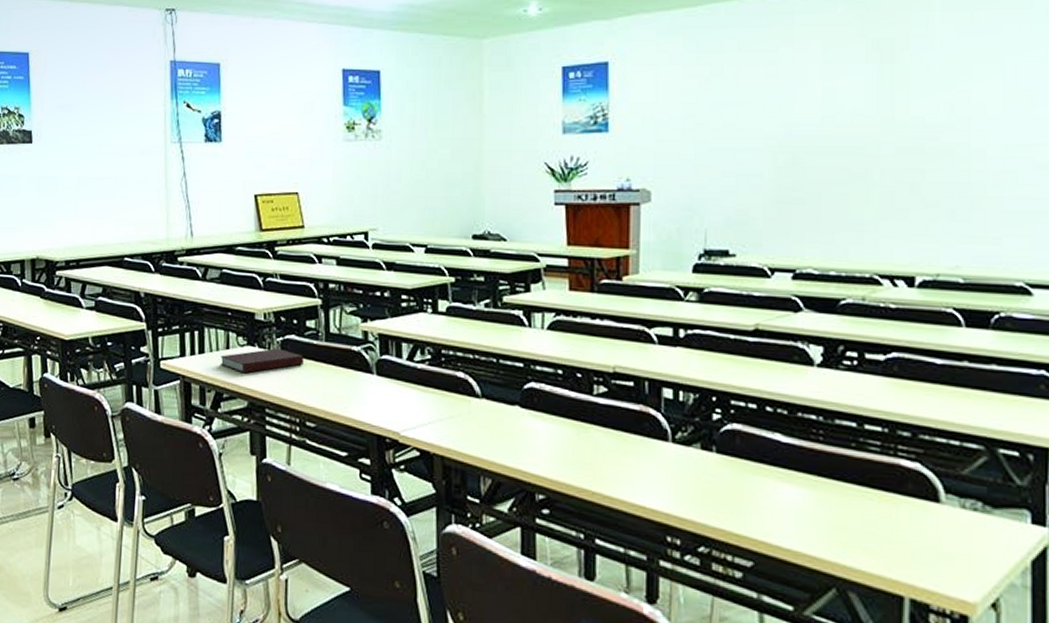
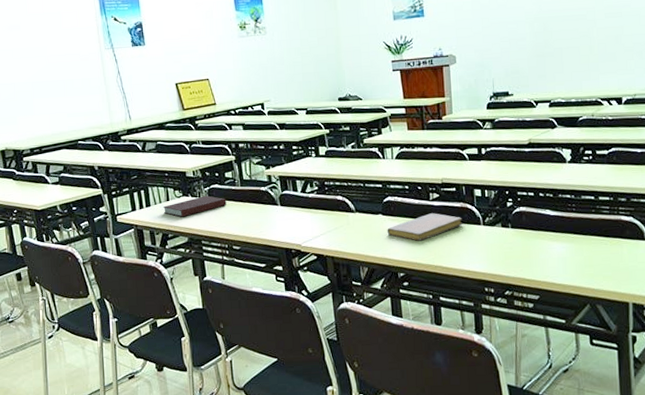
notebook: none [525,414,641,452] -> present [387,213,463,241]

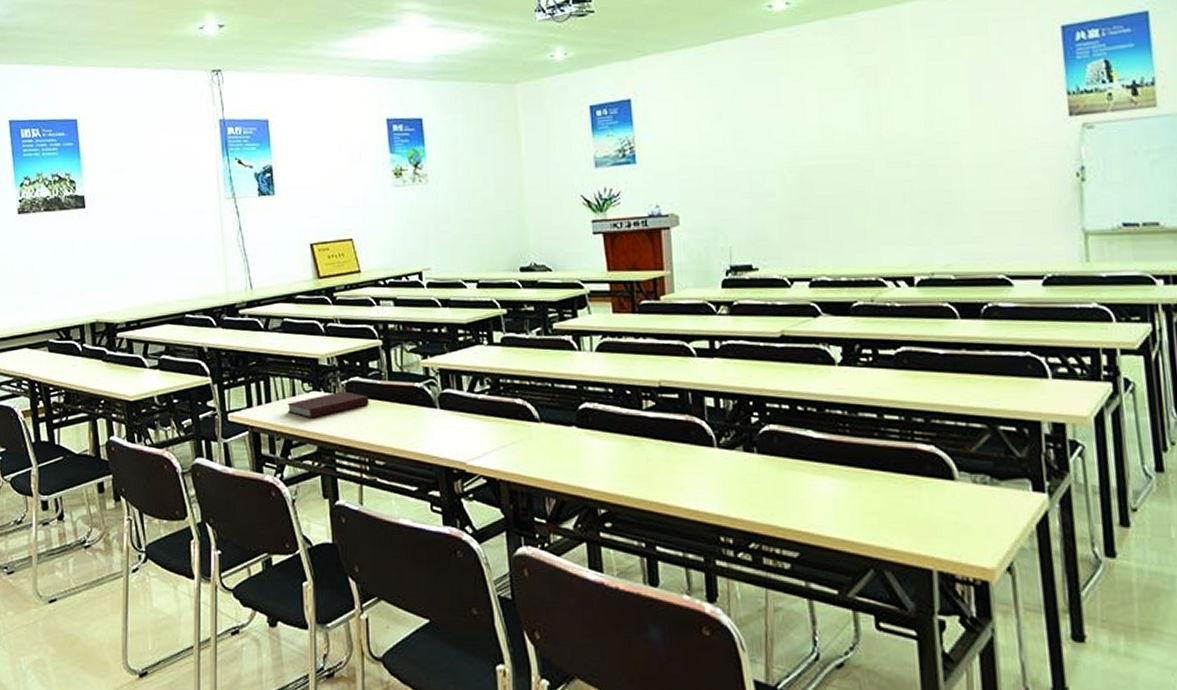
notebook: present [387,213,463,241] -> none [583,427,689,465]

